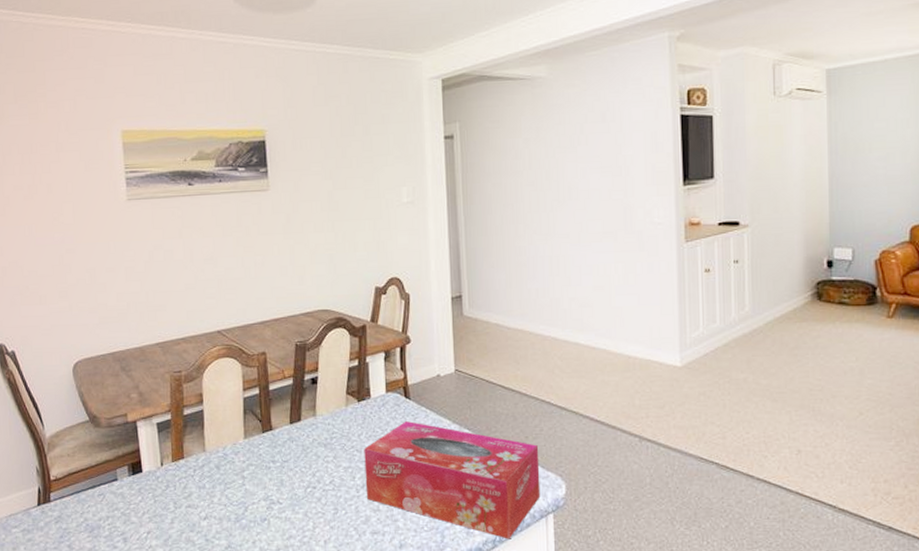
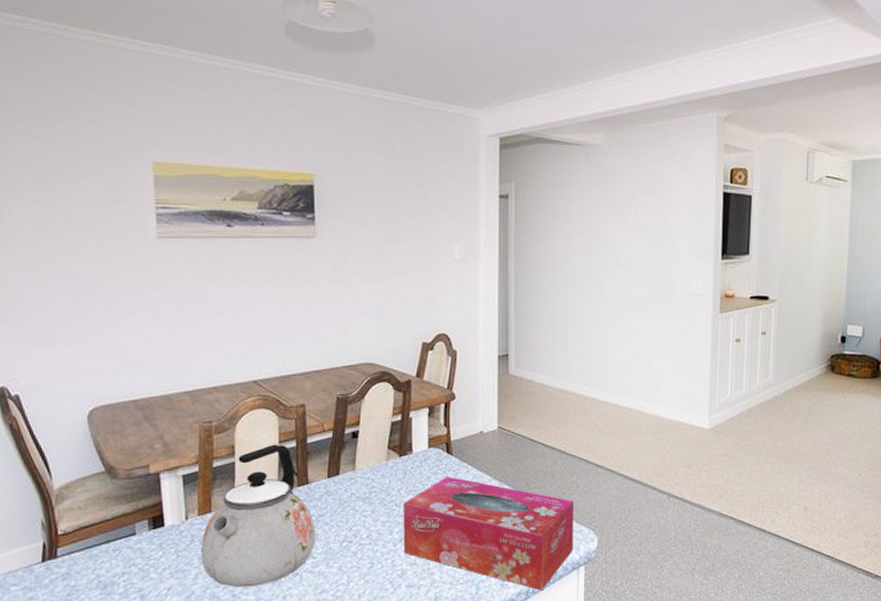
kettle: none [176,392,282,532] -> present [201,444,316,587]

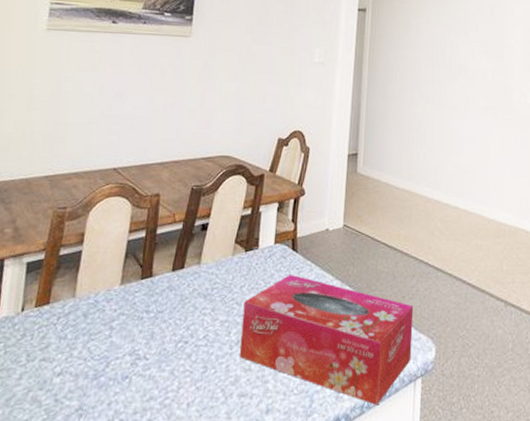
kettle: present [201,444,316,587] -> none [29,233,153,391]

